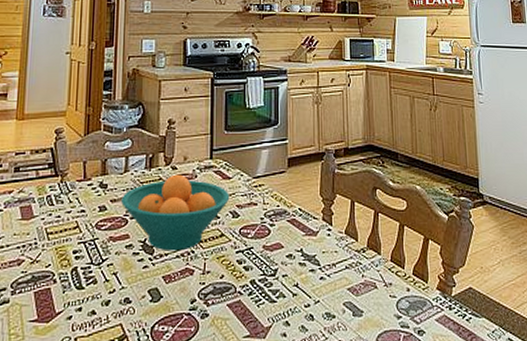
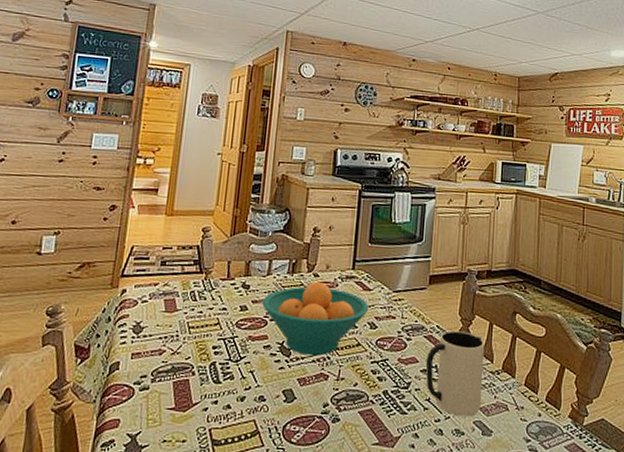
mug: none [291,212,350,299] -> present [425,330,485,417]

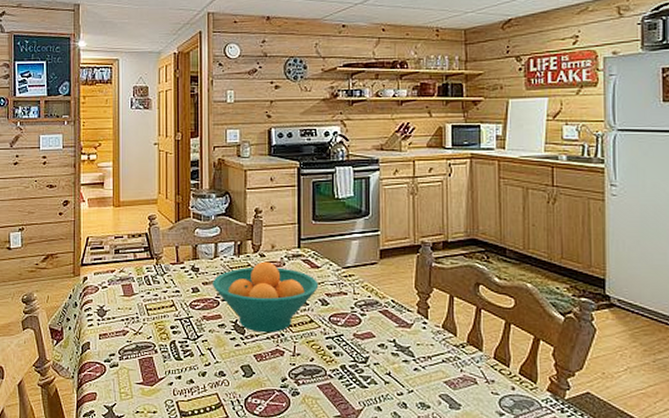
mug: present [425,330,485,417] -> none [383,304,447,390]

